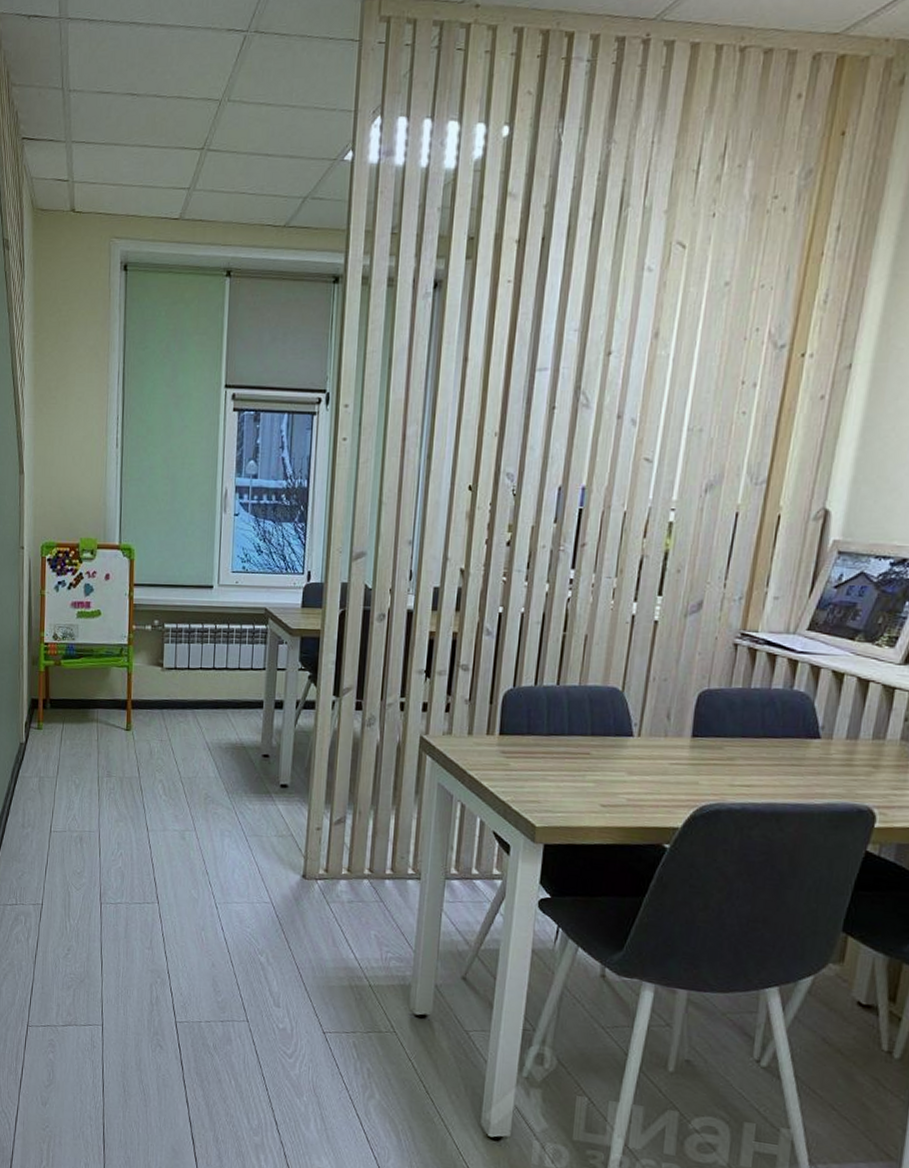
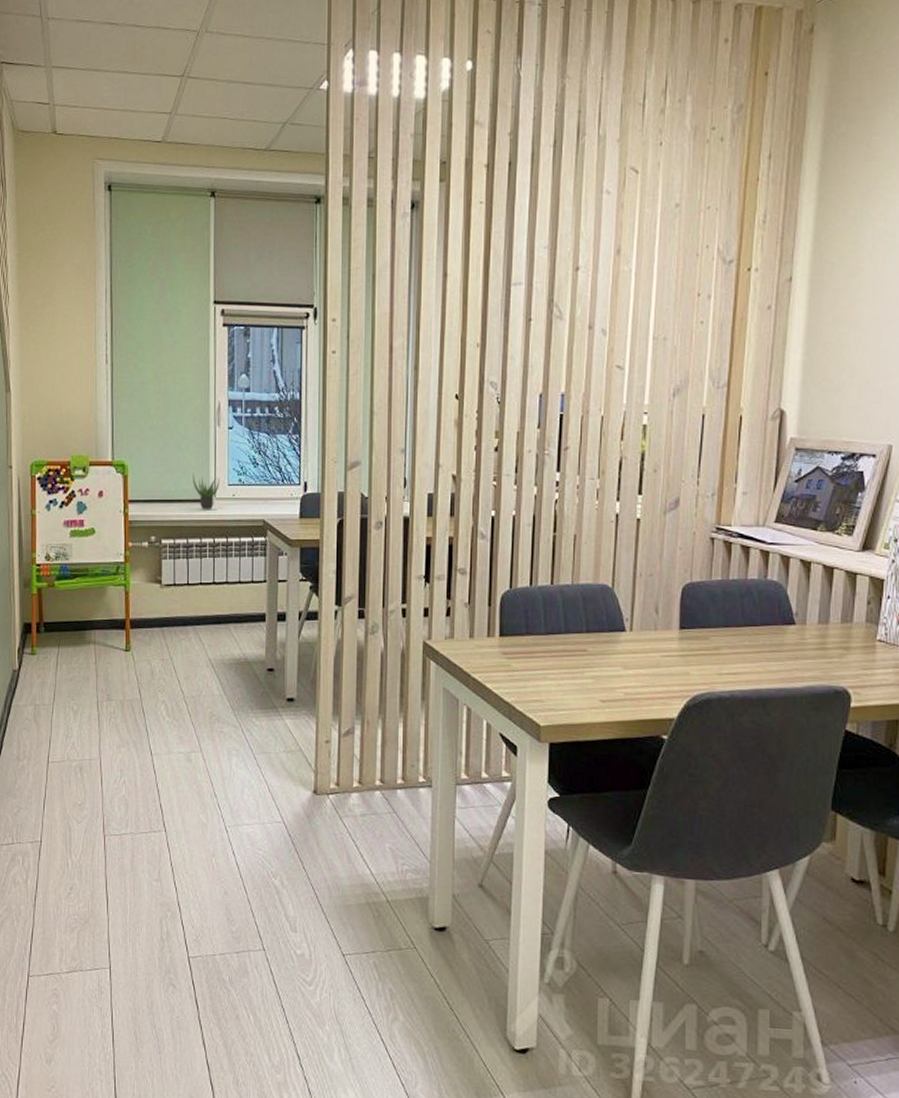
potted plant: none [197,558,224,597] -> present [193,472,220,511]

